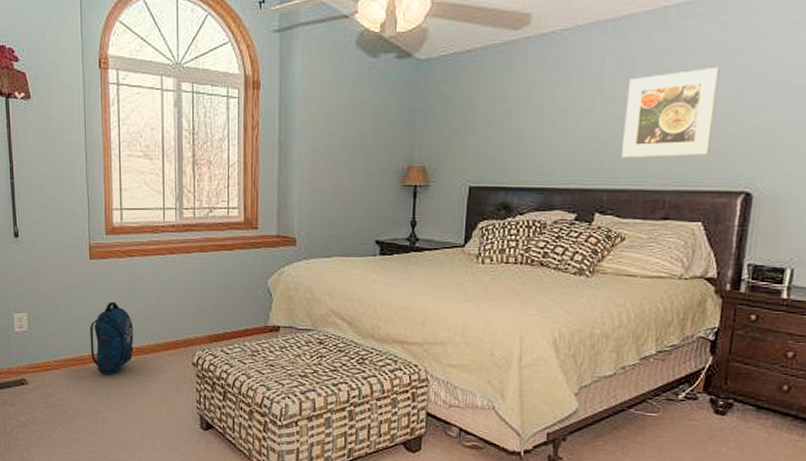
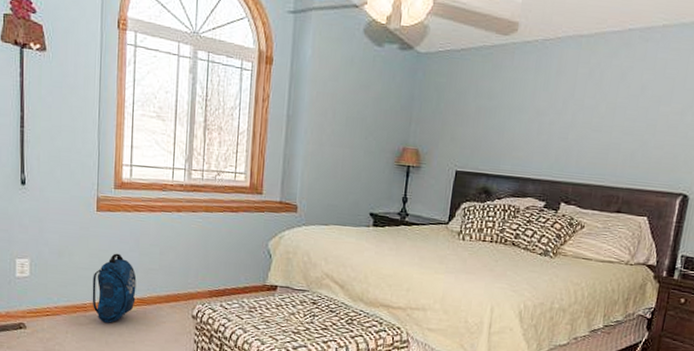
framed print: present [621,66,720,158] -> none [586,85,670,160]

